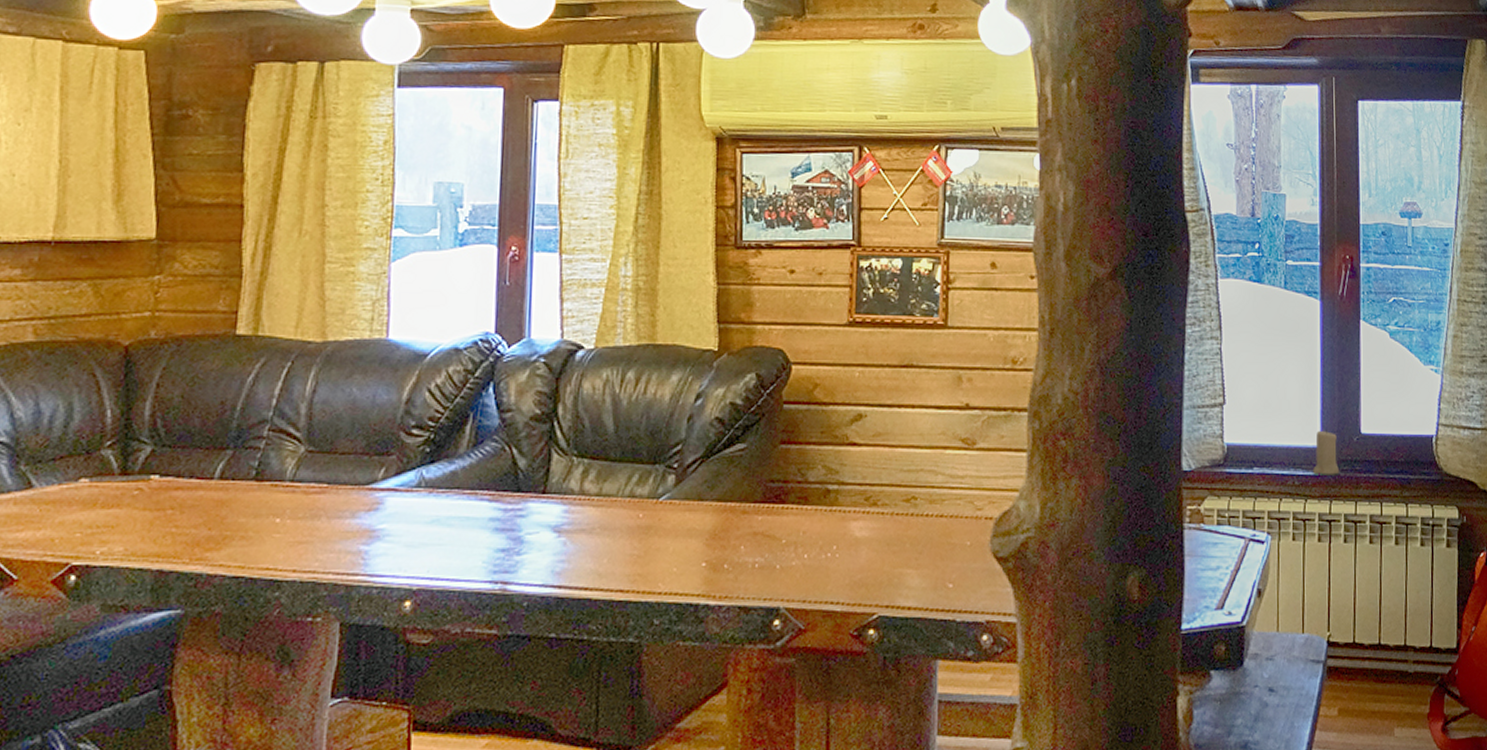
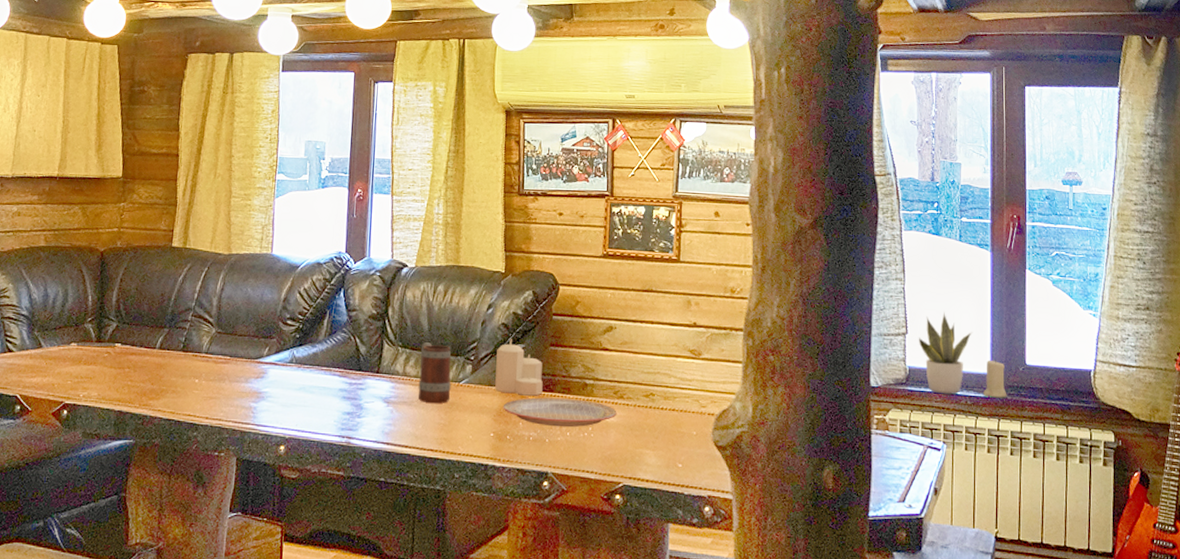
beer mug: none [600,448,647,528] -> present [417,342,451,403]
candle: none [707,437,771,510] -> present [495,339,543,396]
plate: none [718,510,869,548] -> present [503,397,617,427]
potted plant: none [1237,374,1300,475] -> present [918,311,972,395]

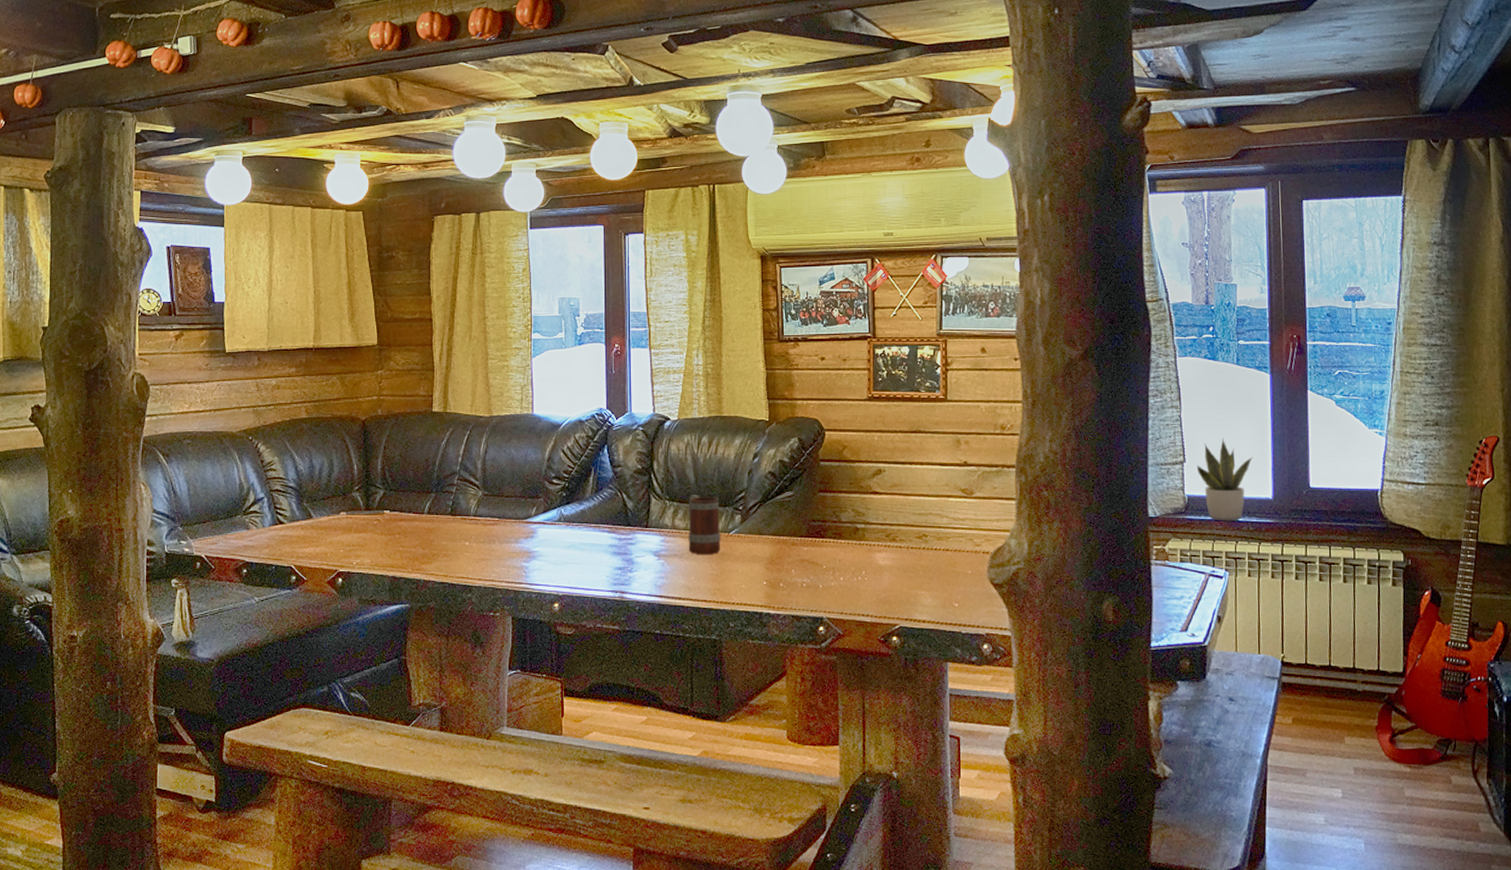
candle: present [495,339,543,396] -> none [765,487,813,543]
plate: present [503,397,617,427] -> none [774,544,890,572]
candle: present [982,359,1007,398] -> none [1265,484,1291,523]

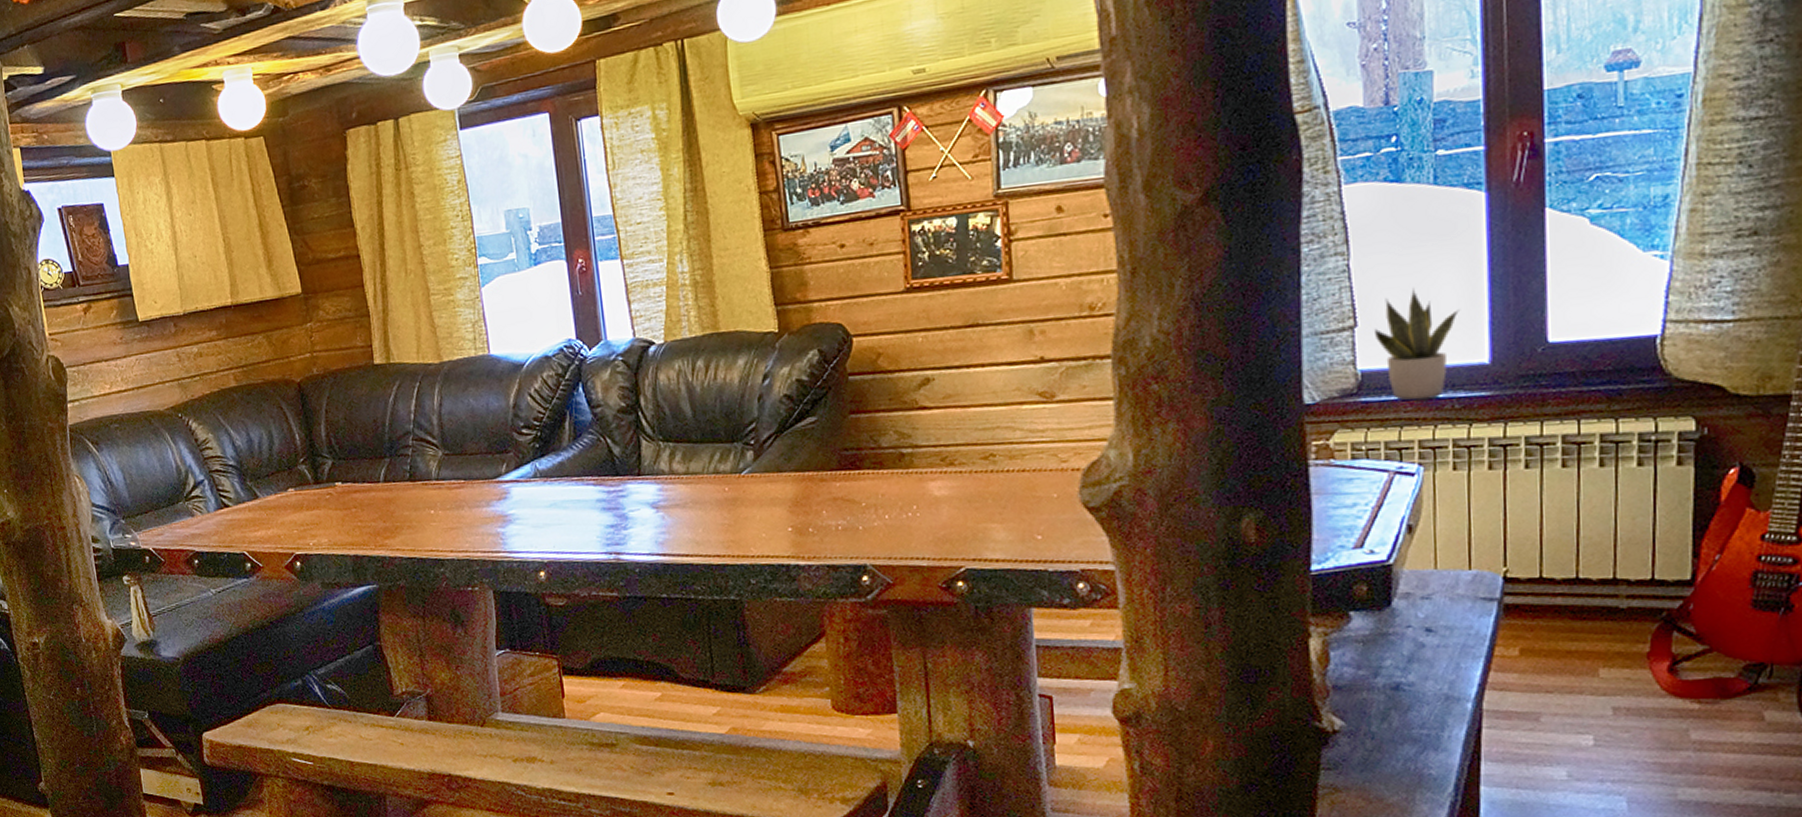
beer mug: present [688,495,721,554] -> none [686,431,732,502]

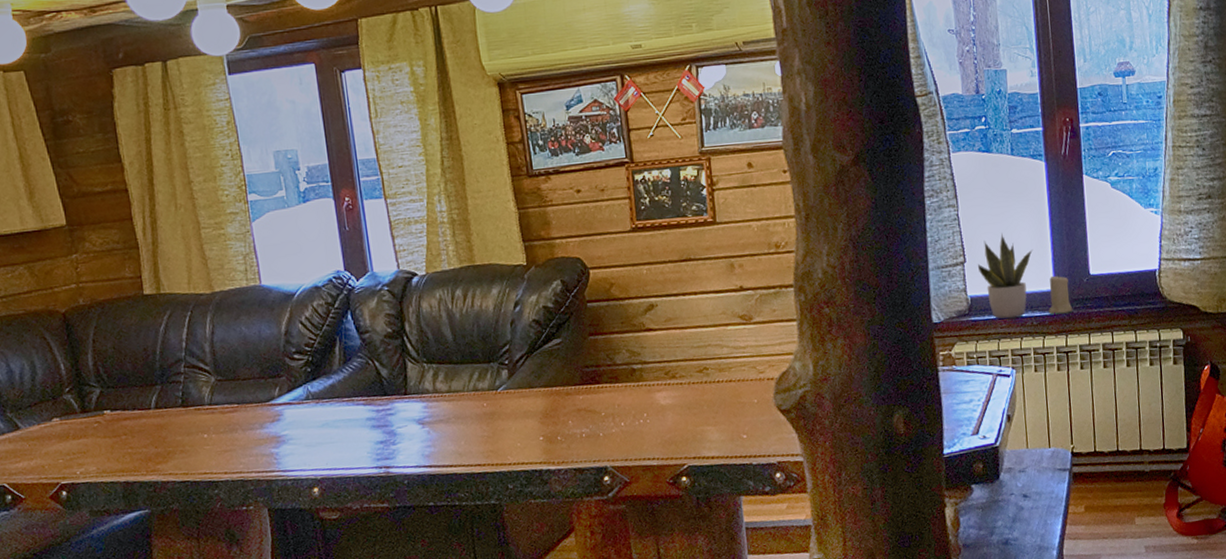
candle: none [1478,343,1518,395] -> present [1048,275,1073,314]

